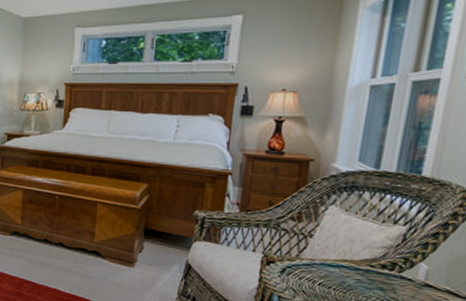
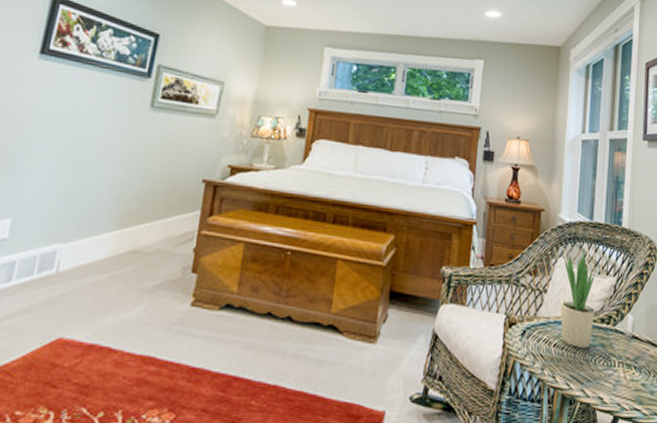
potted plant: none [328,196,377,290] -> present [560,247,596,348]

